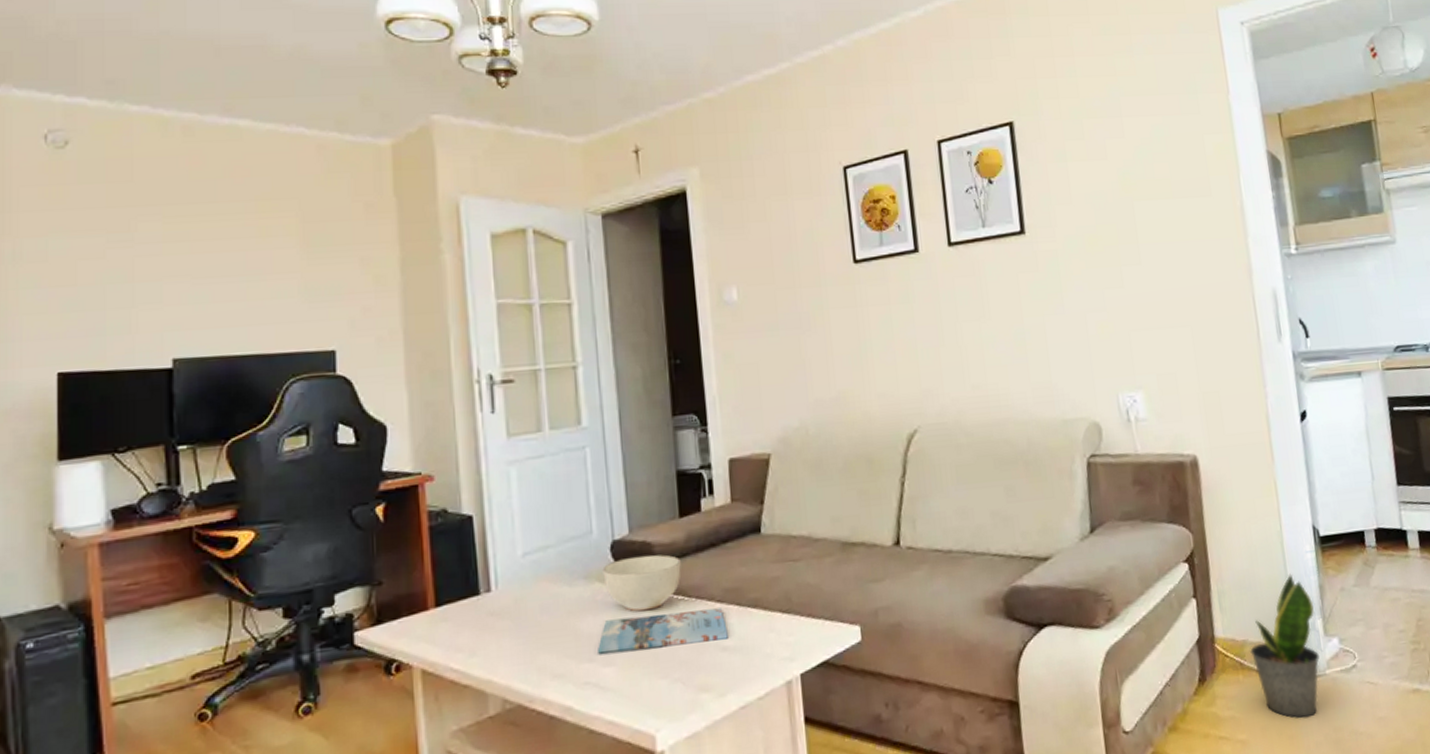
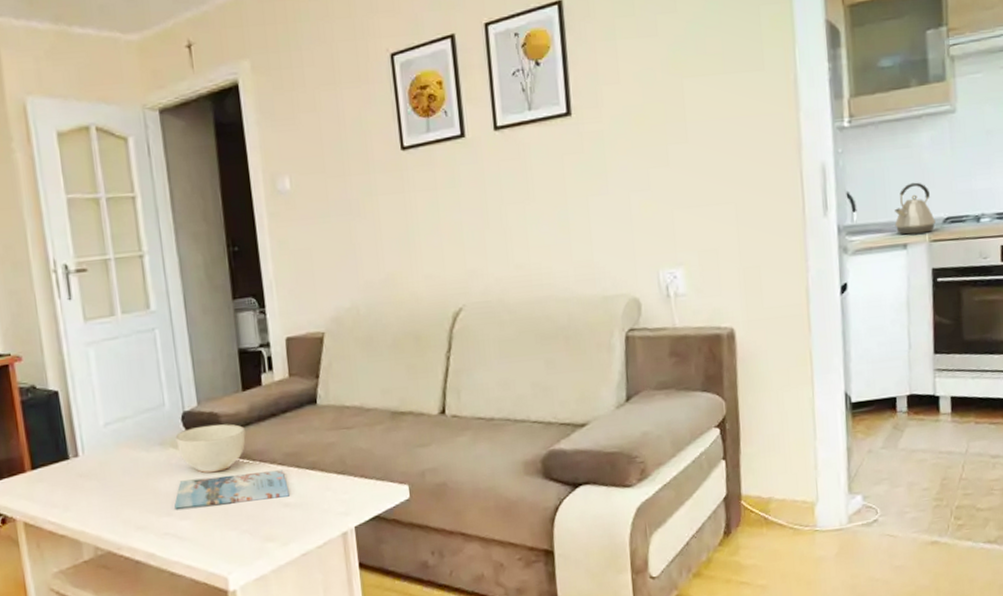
potted plant: present [1250,573,1320,718] -> none [775,437,842,566]
kettle: none [1346,310,1387,363] -> present [895,182,935,235]

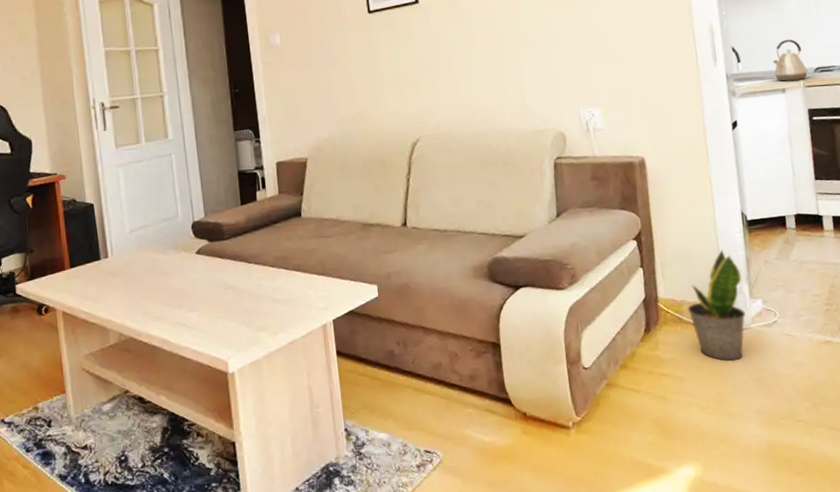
magazine: present [174,470,289,509] -> none [185,271,279,303]
bowl: present [175,423,246,474] -> none [186,232,244,273]
potted plant: none [775,437,842,566] -> present [687,249,746,361]

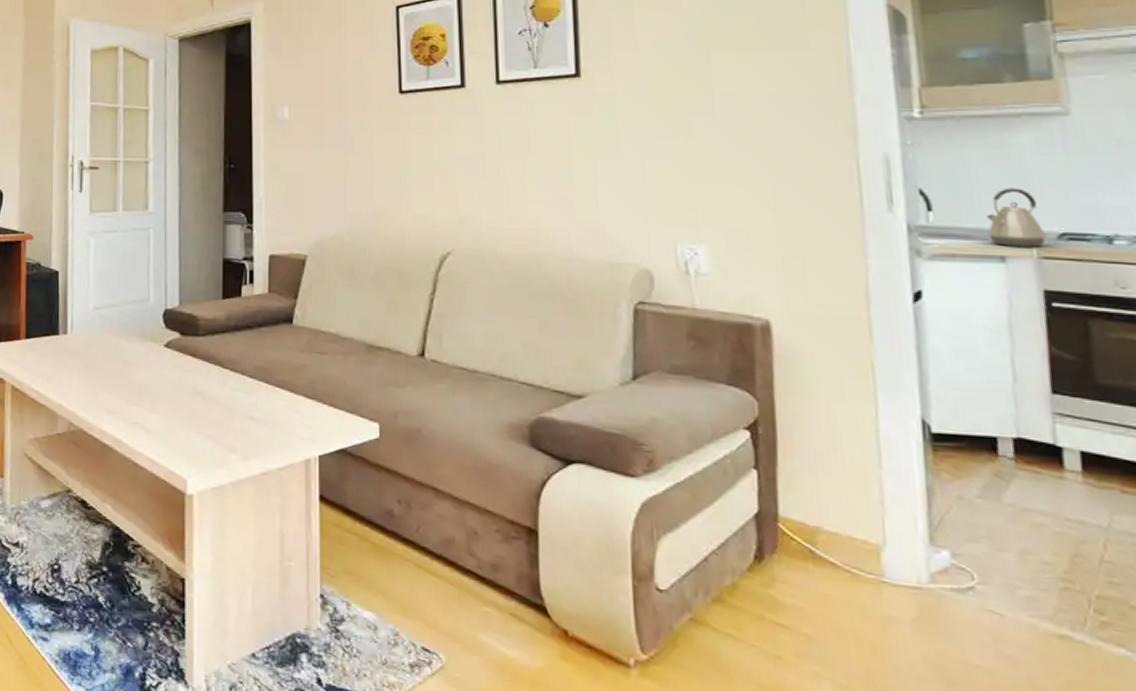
potted plant: present [687,249,746,361] -> none [824,466,921,630]

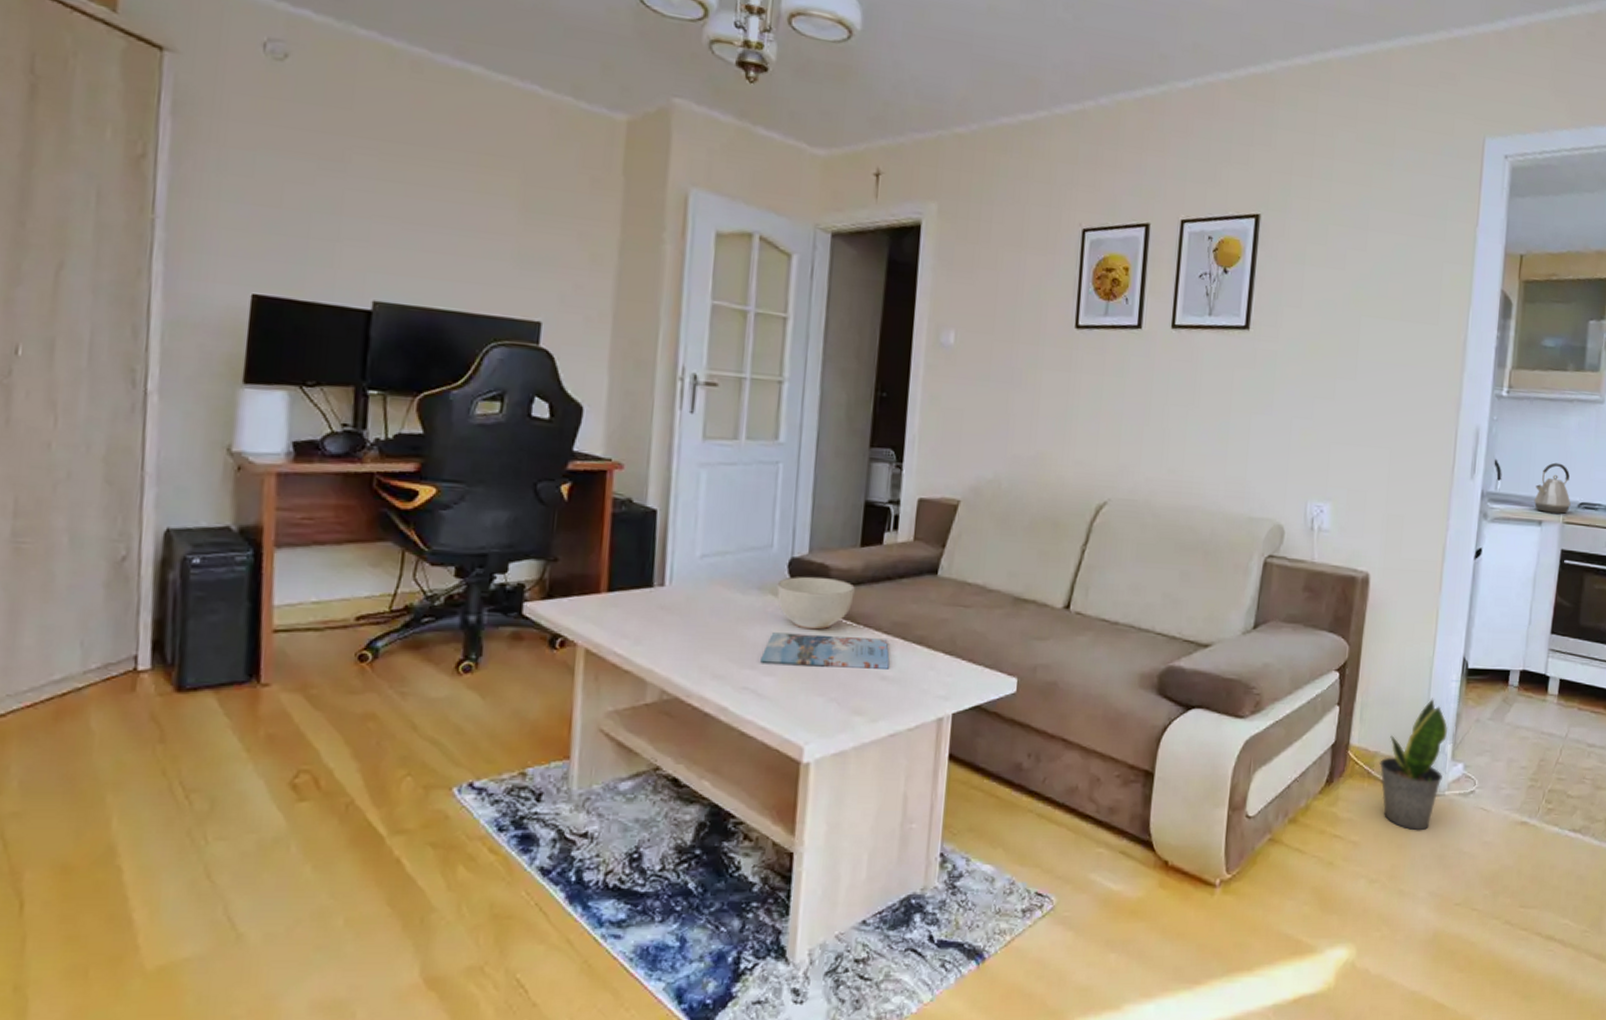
magazine: none [146,374,256,411] -> present [760,632,890,669]
bowl: none [155,325,222,373] -> present [777,576,856,630]
potted plant: none [824,466,921,630] -> present [1379,698,1447,830]

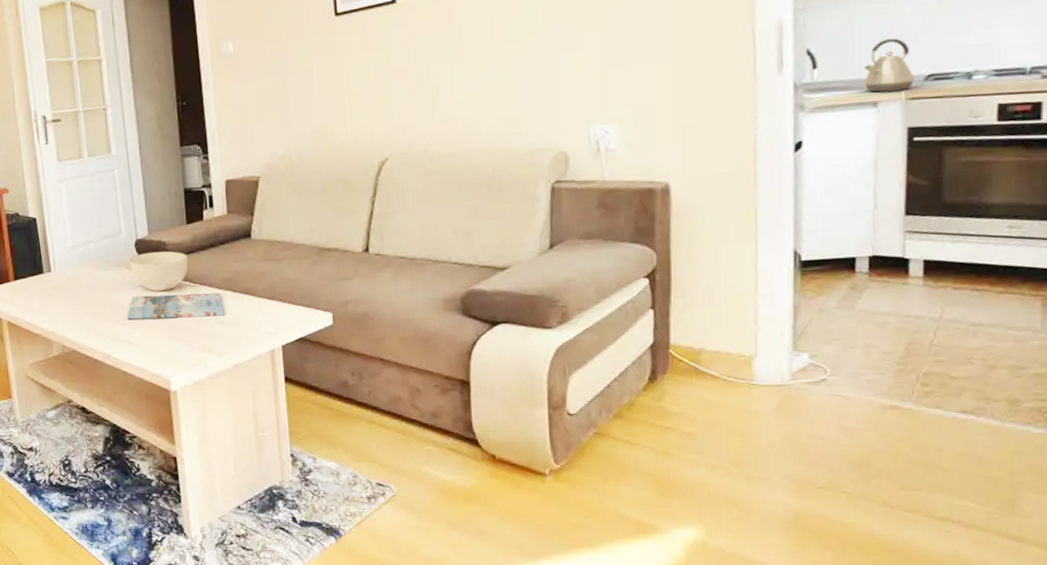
potted plant: present [1379,698,1447,830] -> none [707,293,784,419]

